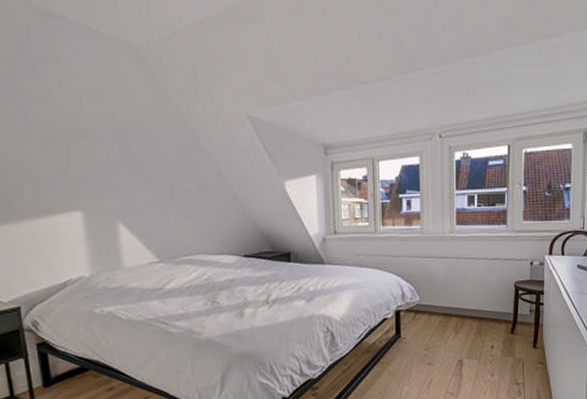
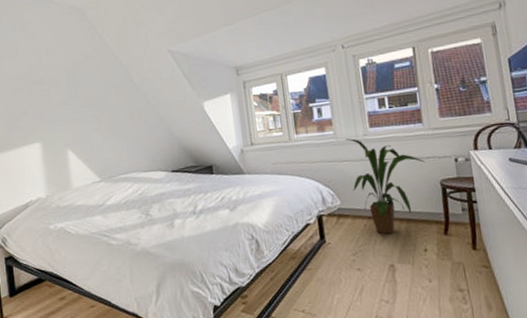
house plant: none [432,235,504,331] -> present [345,138,425,234]

